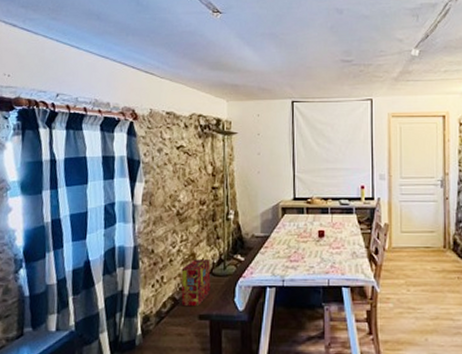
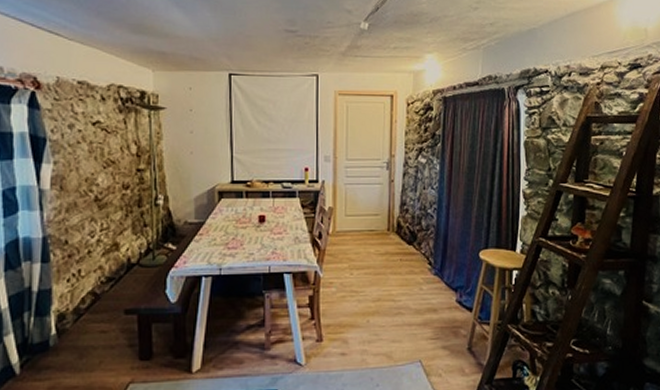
product box: present [181,259,211,306] -> none [102,249,138,300]

